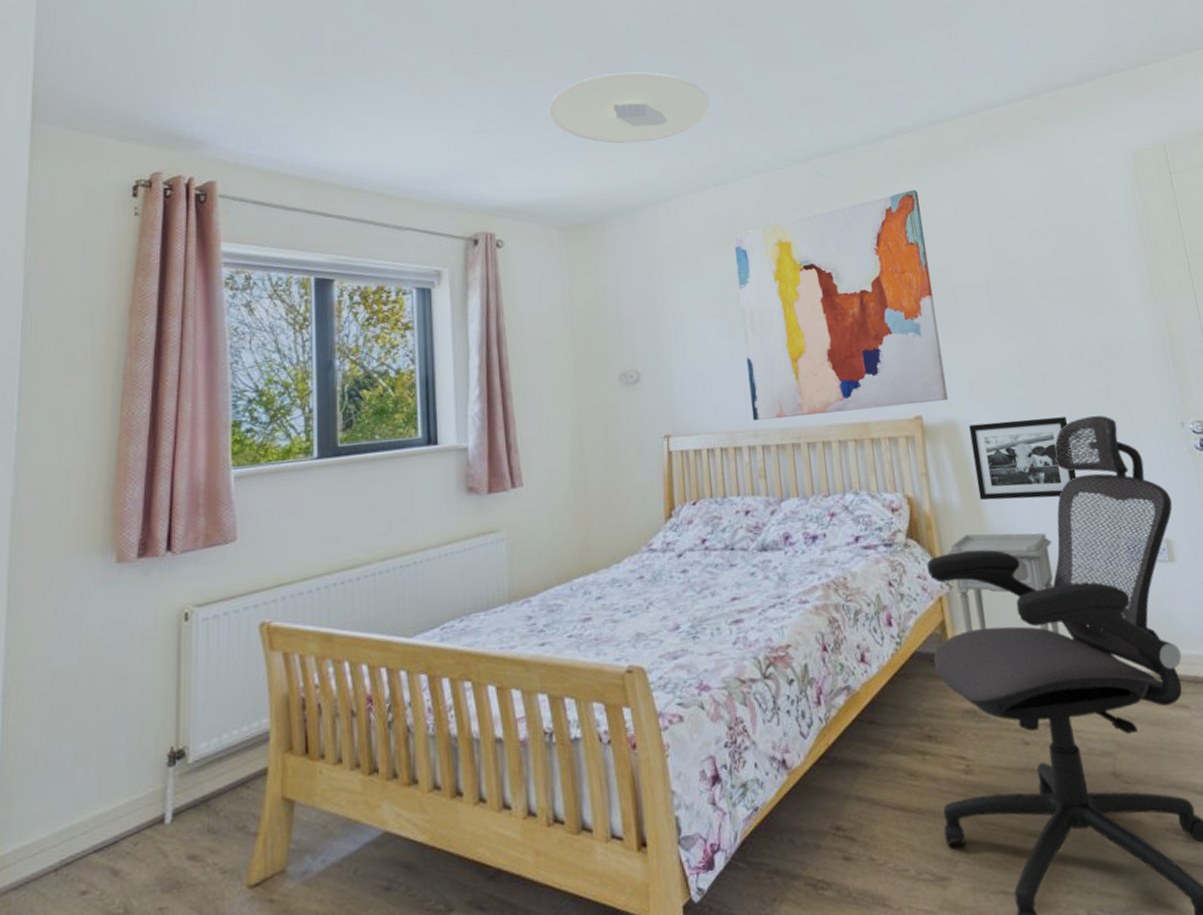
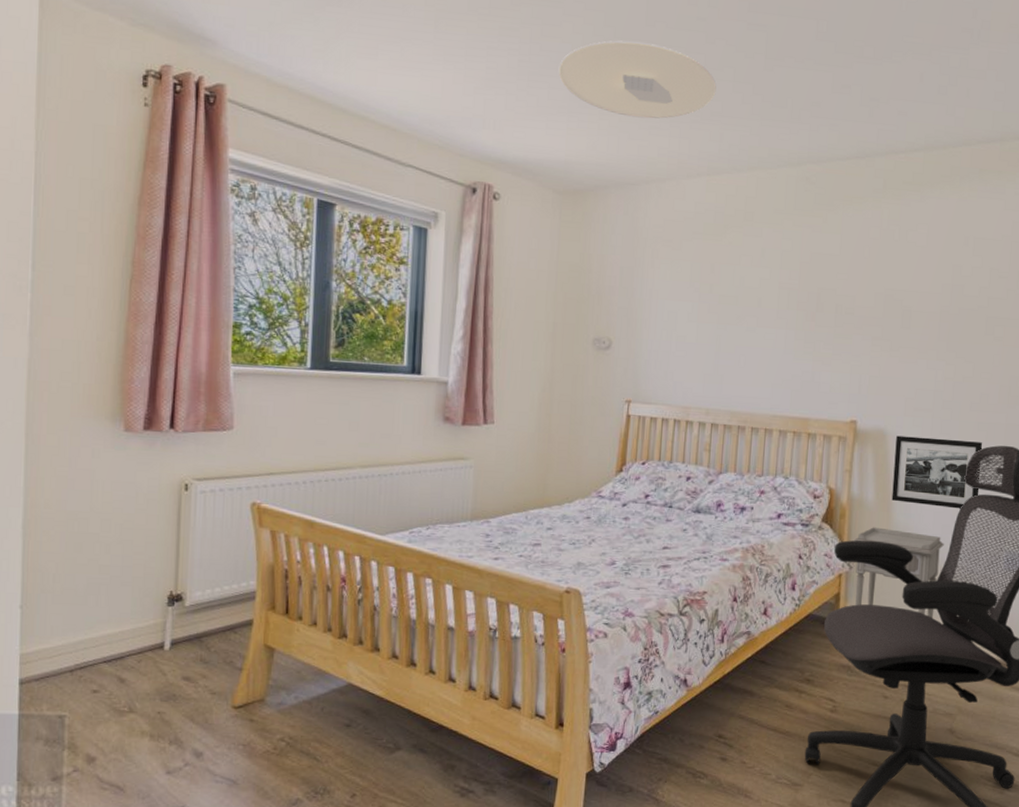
wall art: present [733,189,948,421] -> none [707,211,897,411]

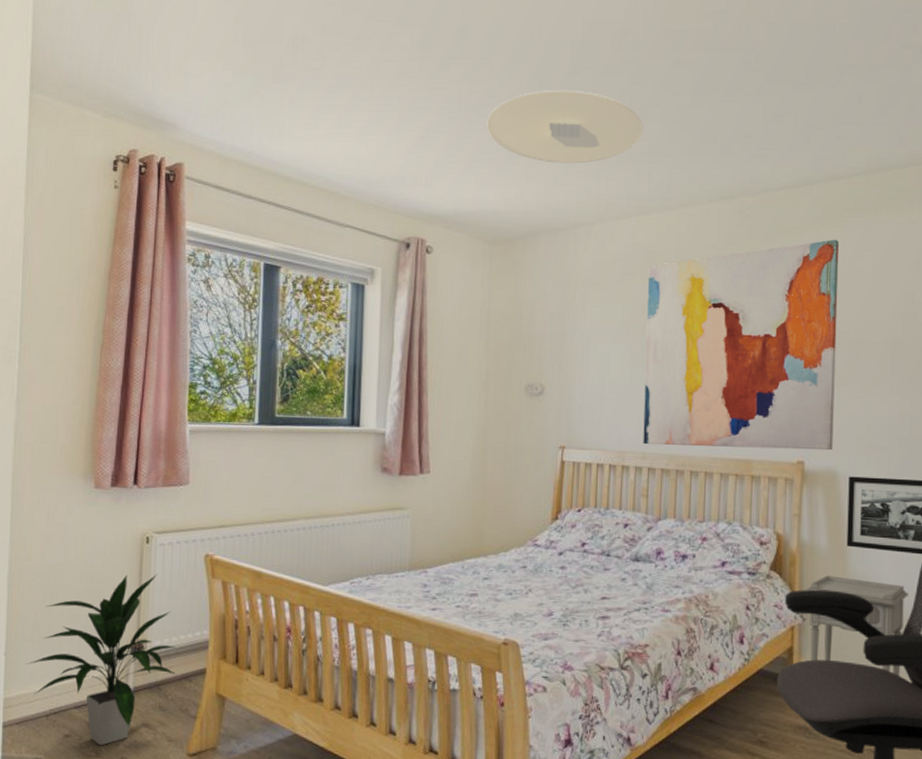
indoor plant: none [47,522,220,701] -> present [27,573,177,746]
wall art: none [707,211,897,411] -> present [643,239,839,451]

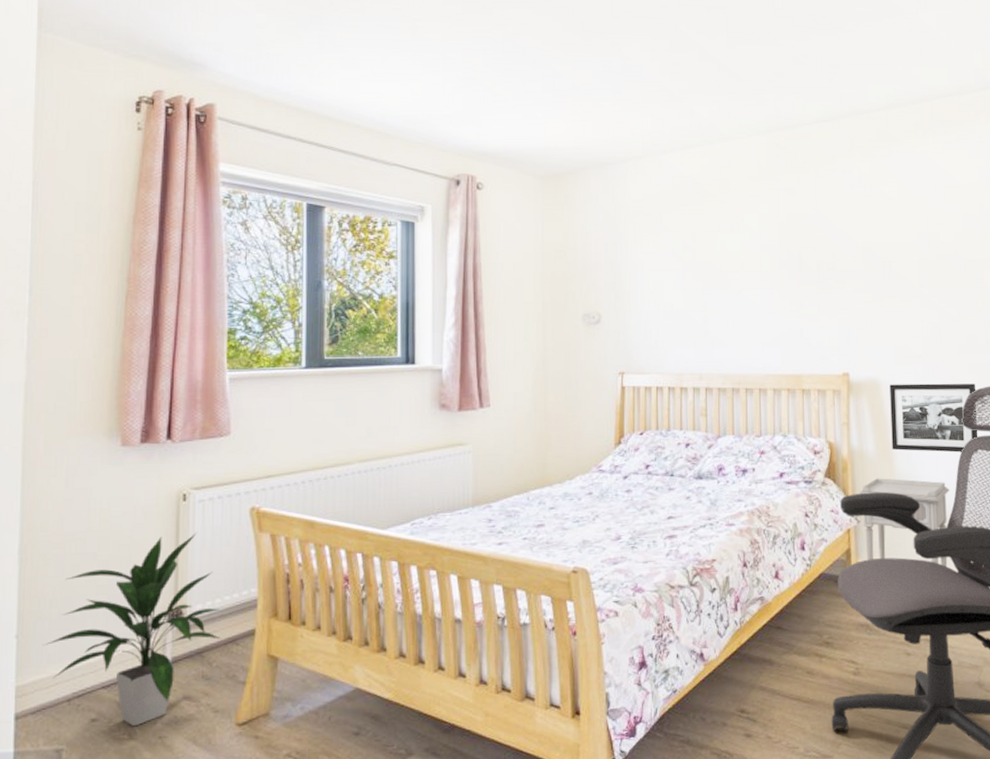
ceiling light: present [486,89,643,164] -> none [532,32,683,102]
wall art: present [643,239,839,451] -> none [695,168,874,366]

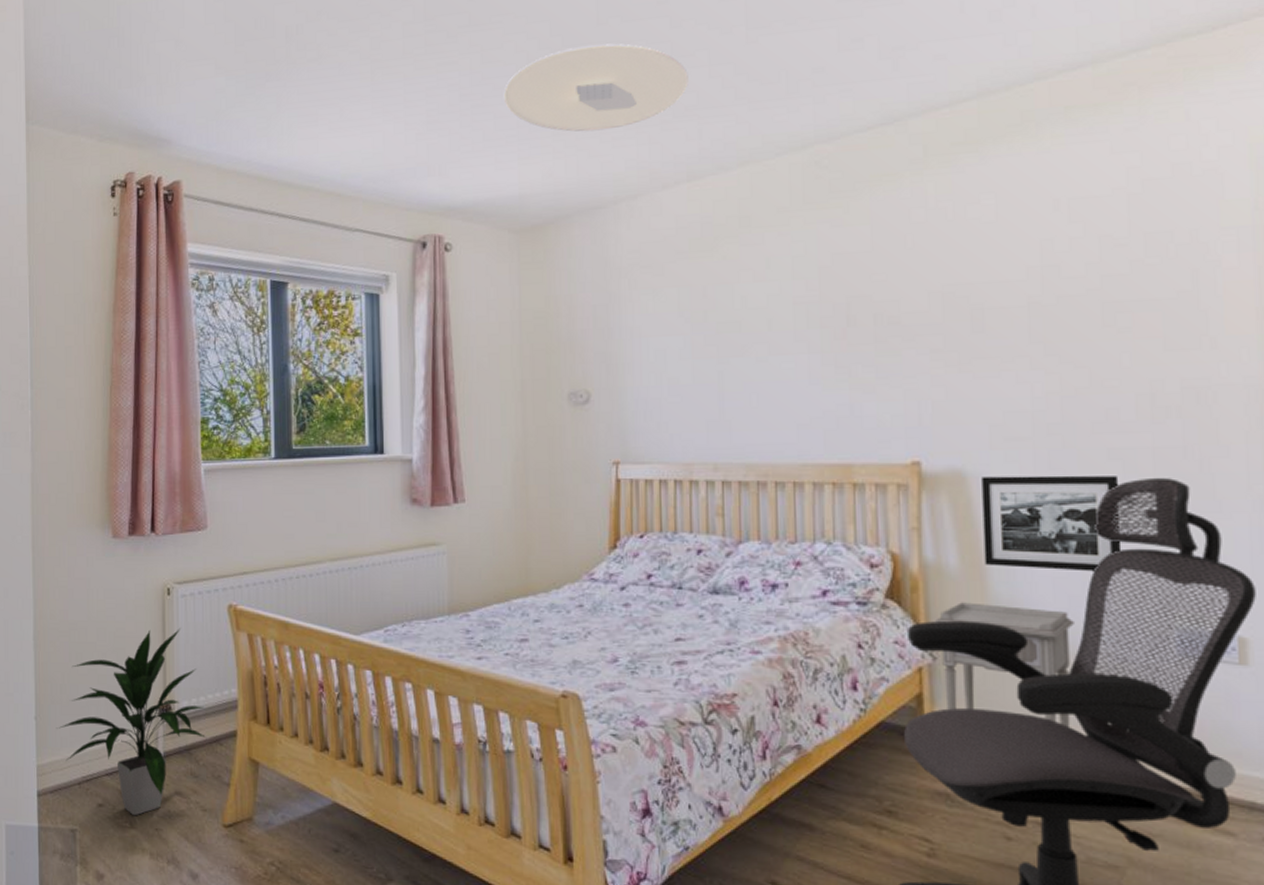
ceiling light: none [532,32,683,102] -> present [503,43,689,132]

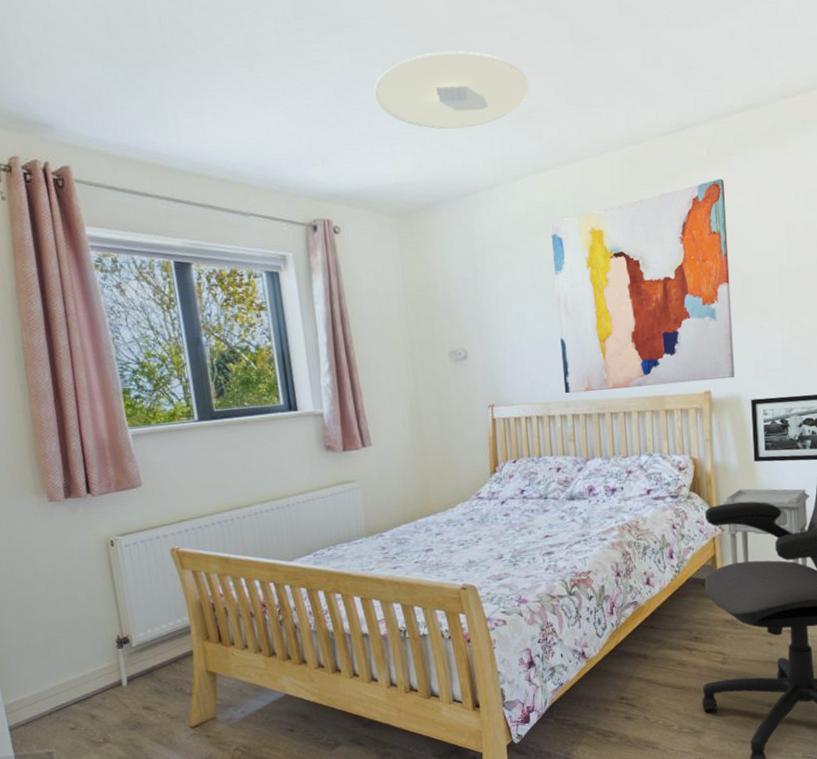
indoor plant: present [57,627,207,816] -> none [19,572,166,733]
wall art: none [706,183,957,454] -> present [550,178,735,394]

